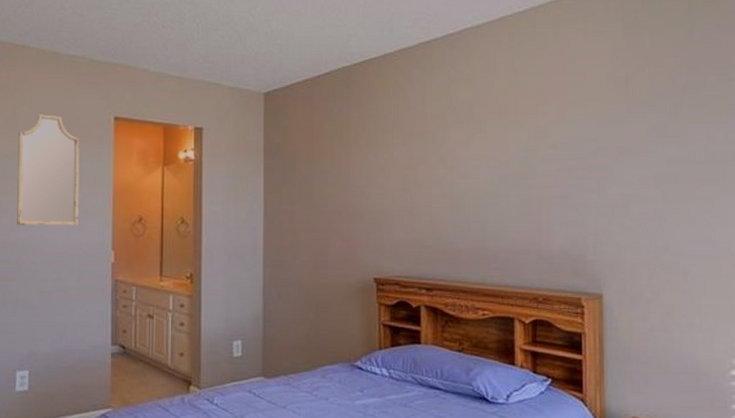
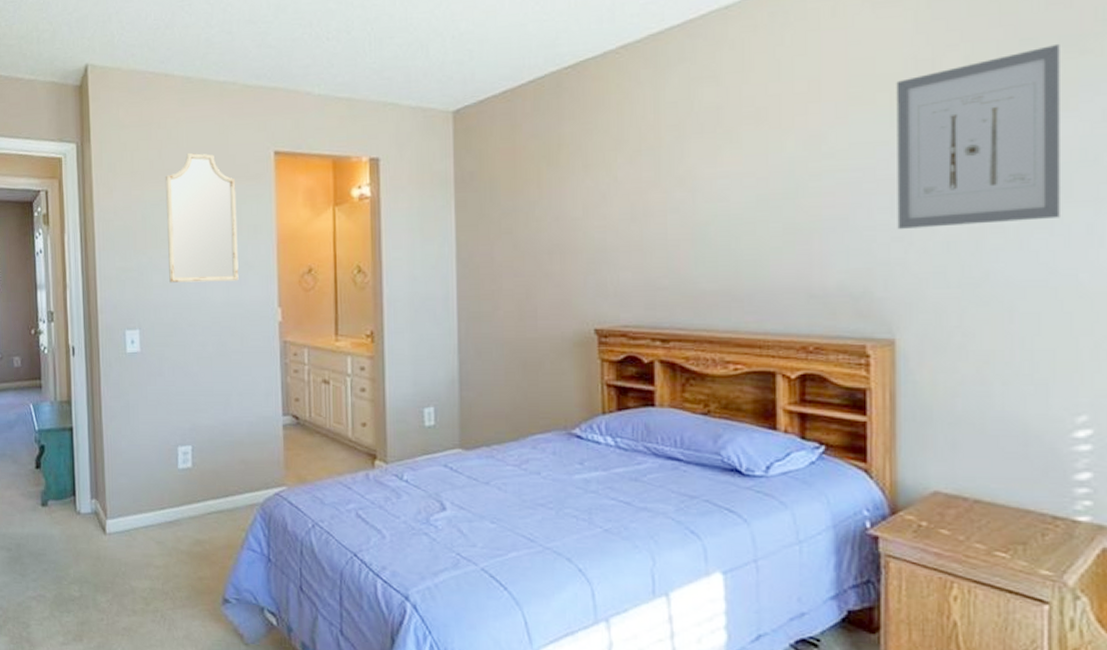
wall art: none [601,72,719,207] -> present [896,43,1062,229]

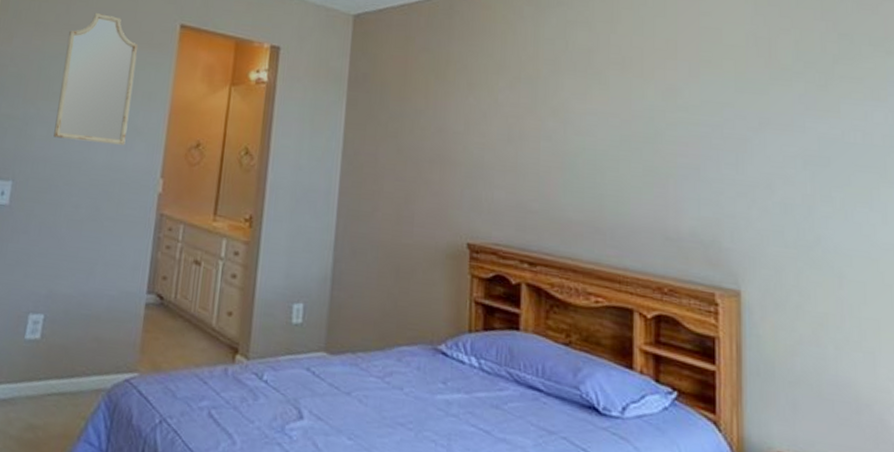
wall art: present [896,43,1062,229] -> none [740,42,879,195]

